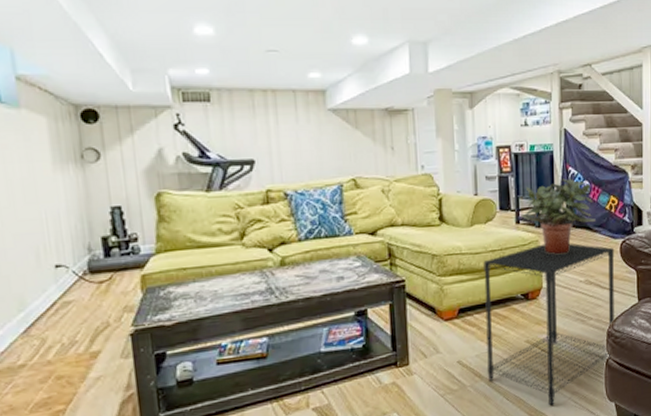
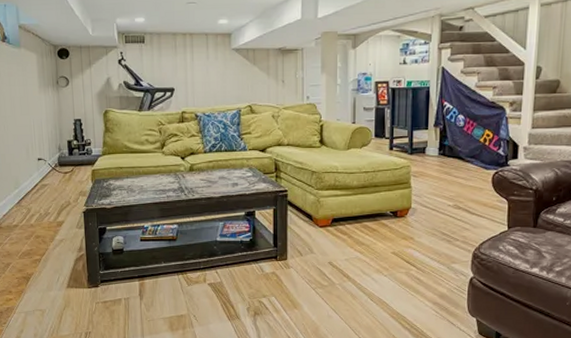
shelf: present [483,243,615,406] -> none [354,169,486,312]
potted plant: present [519,178,597,254] -> none [393,112,470,179]

